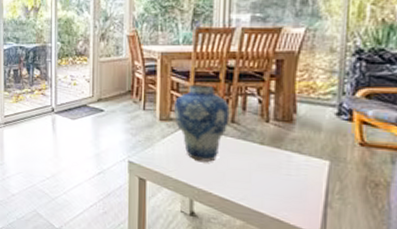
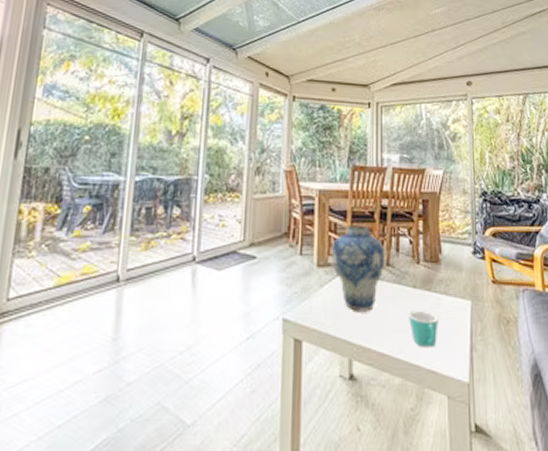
mug: none [253,165,288,199] -> present [409,310,439,346]

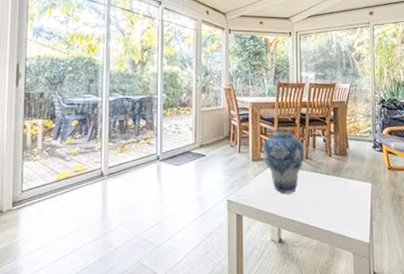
mug: present [409,310,439,346] -> none [323,191,346,218]

